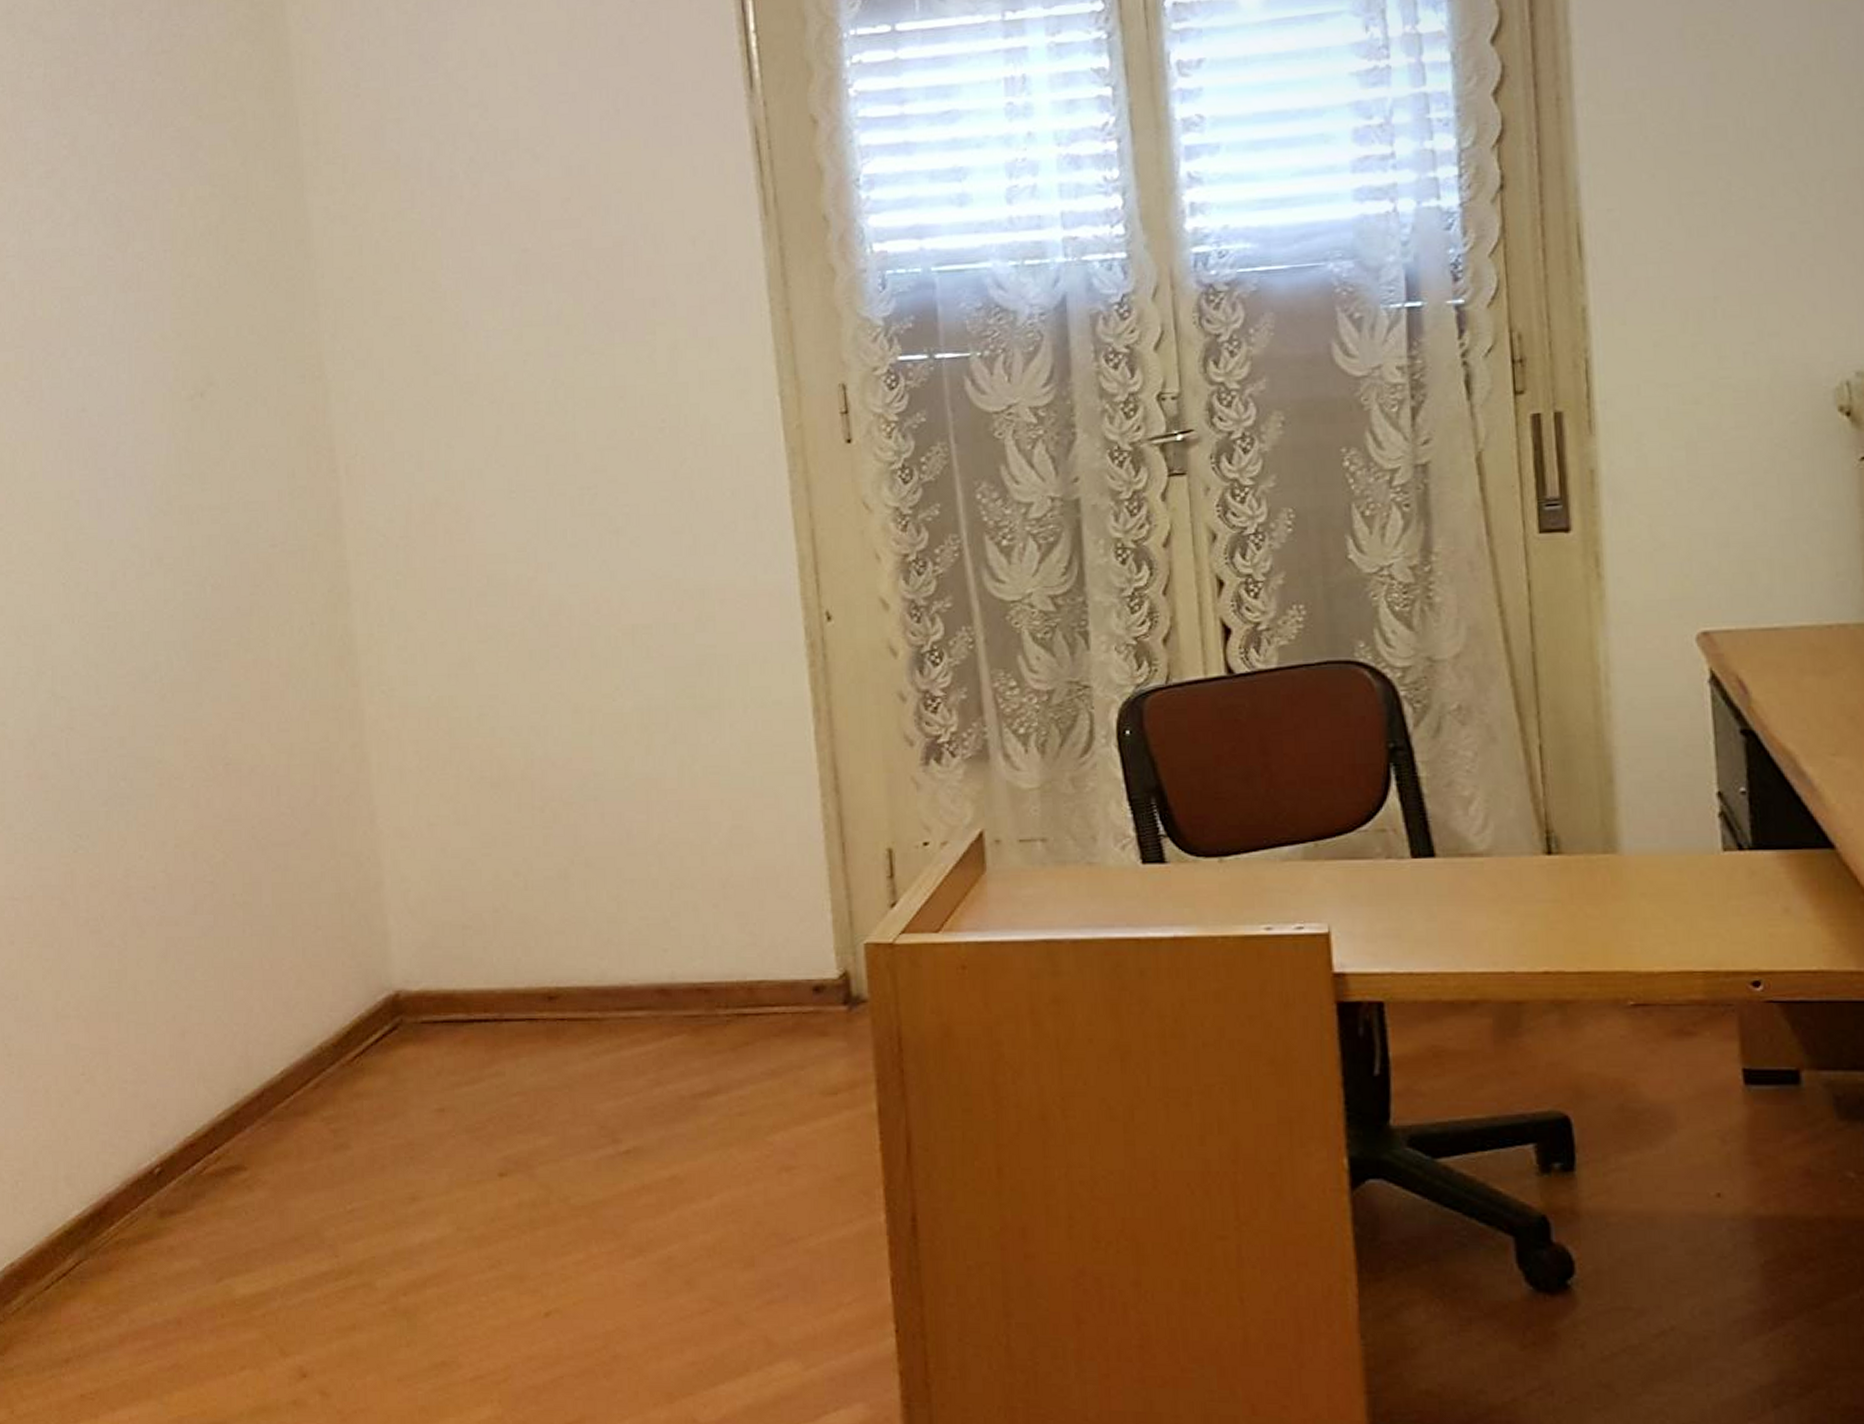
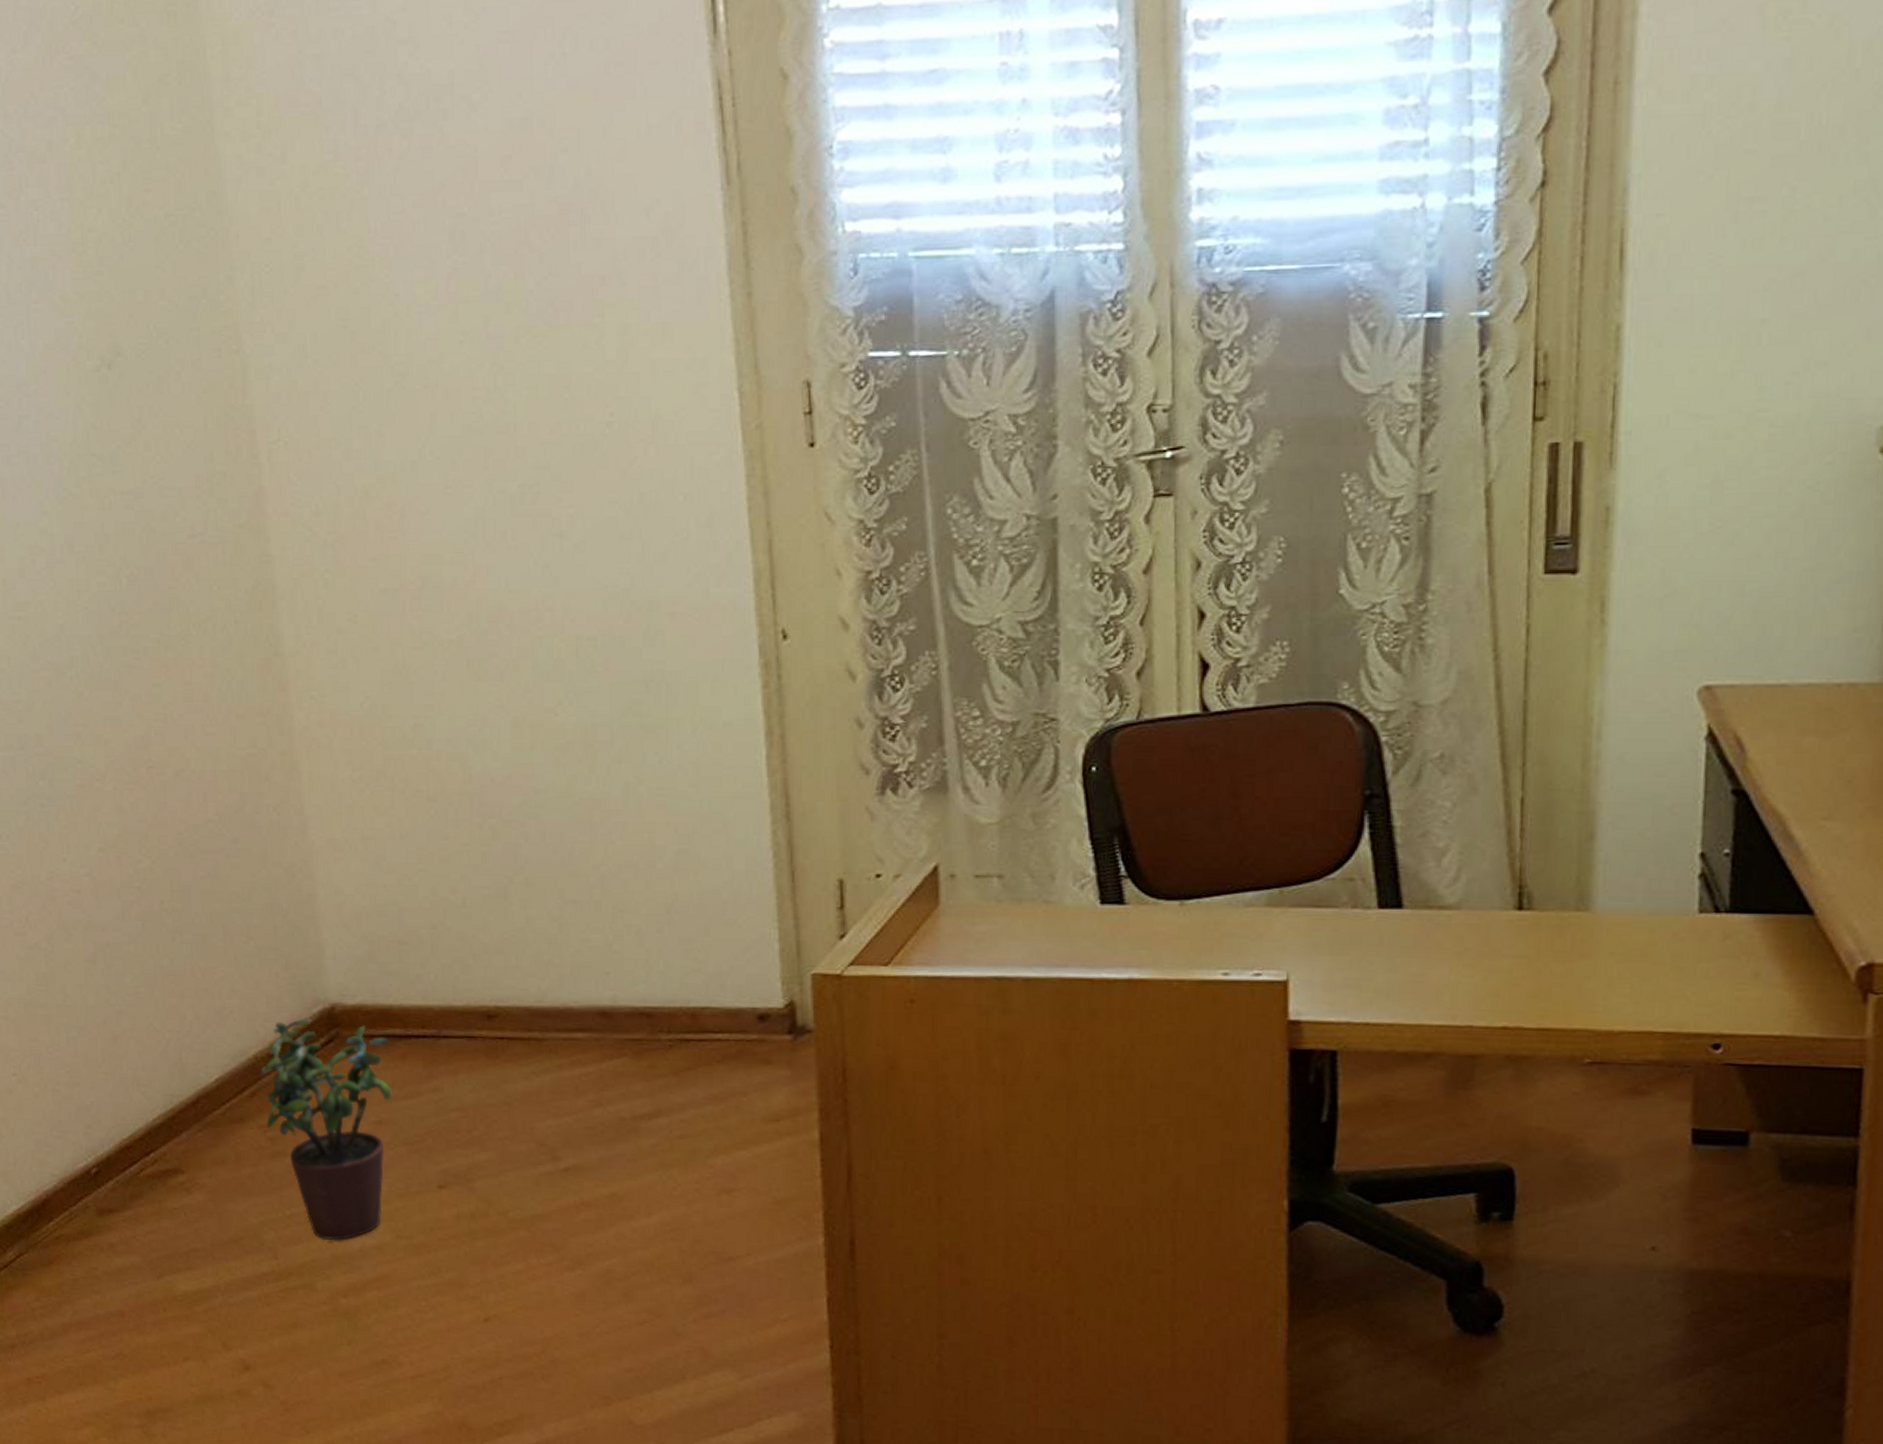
potted plant: none [326,1006,454,1236] -> present [262,1017,392,1241]

